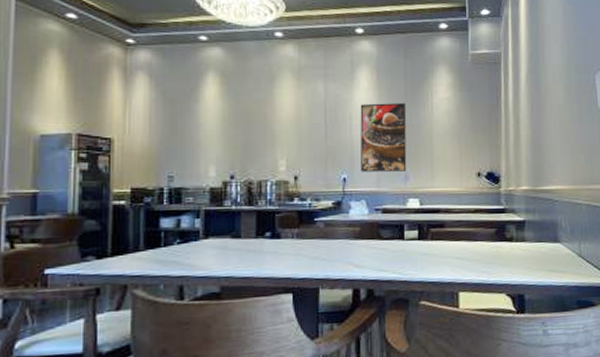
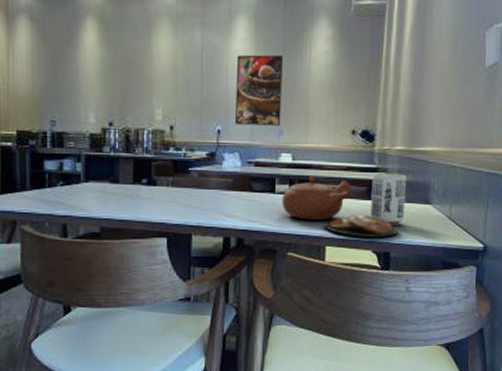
teapot: none [411,213,536,281] -> present [282,173,406,237]

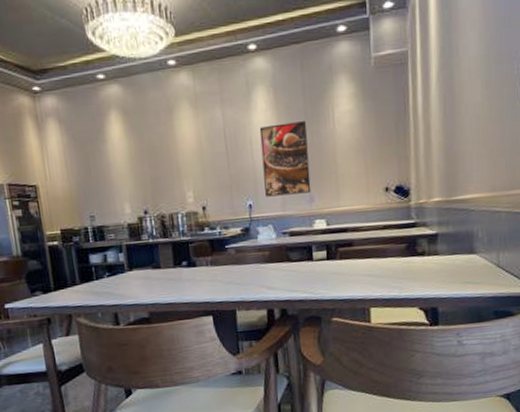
teapot: present [282,173,406,237] -> none [320,226,449,295]

